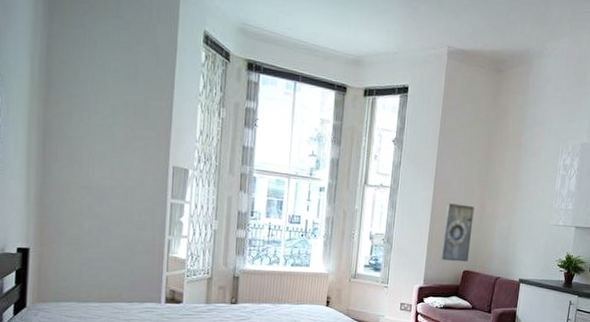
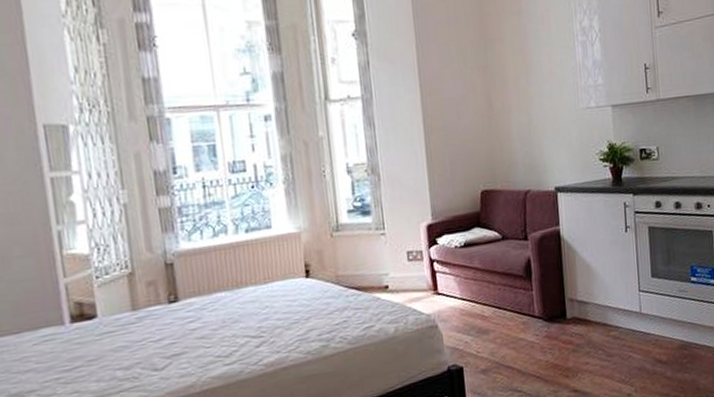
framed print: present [442,203,475,262] -> none [442,103,486,182]

